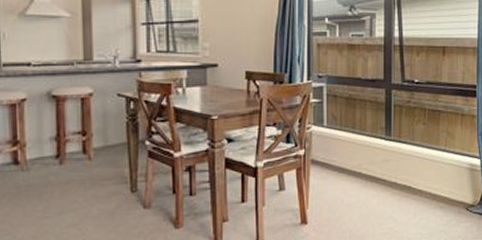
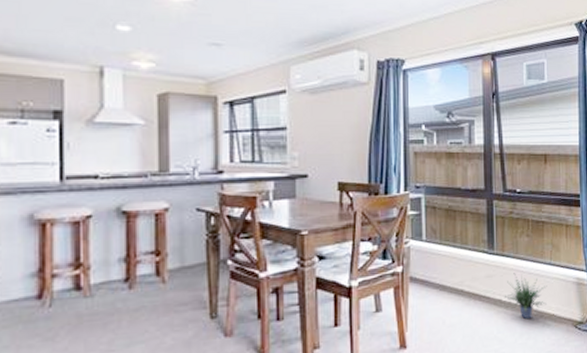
potted plant: none [400,158,441,201] -> present [505,273,547,320]

